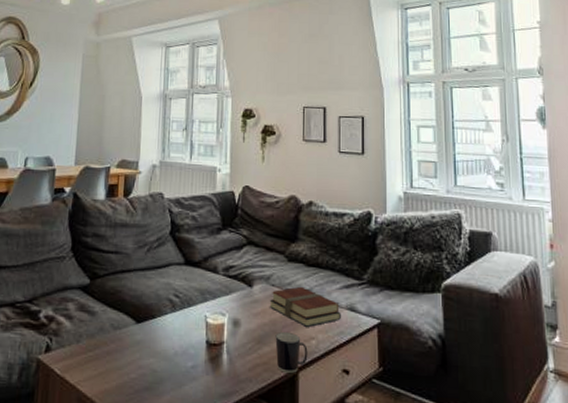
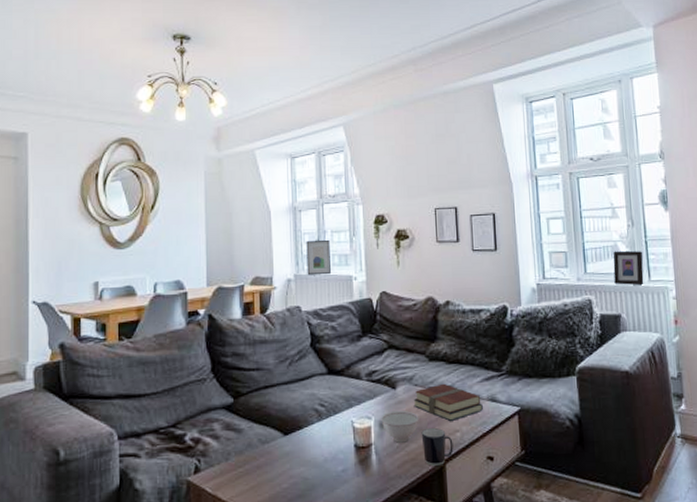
picture frame: none [172,128,197,164] -> present [306,239,331,276]
bowl: none [235,309,274,345] -> present [381,410,419,443]
picture frame: none [485,165,518,204] -> present [613,250,644,286]

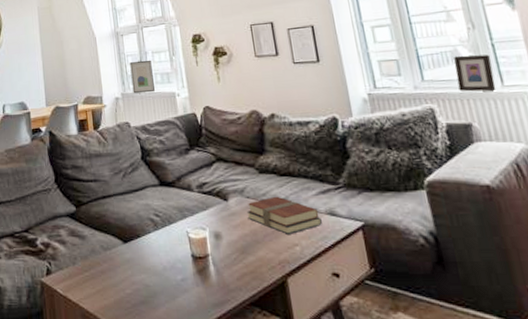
bowl: present [381,410,419,443] -> none [215,222,255,255]
mug: present [421,427,453,466] -> none [258,240,294,279]

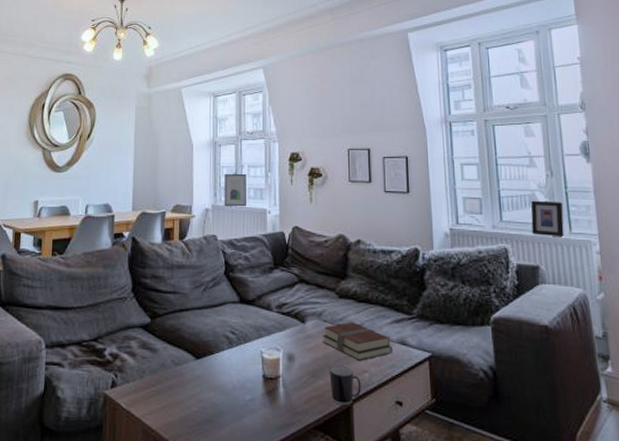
mug: none [258,240,294,279] -> present [329,365,361,405]

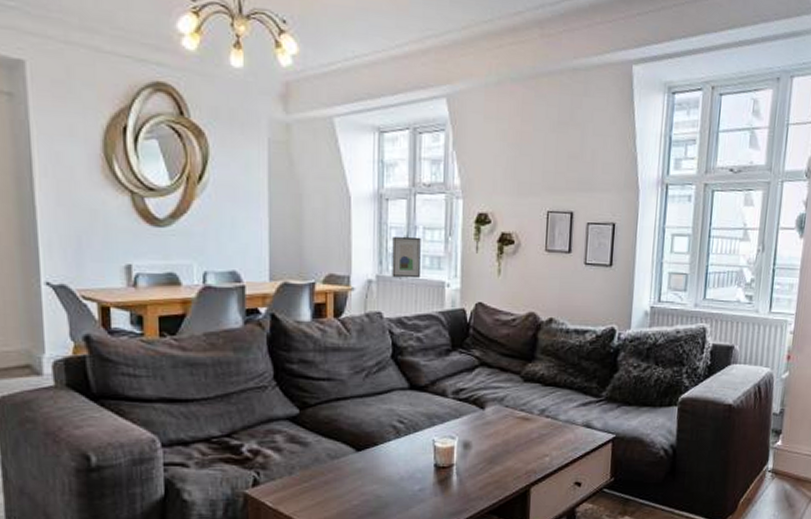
books: present [322,322,392,361] -> none [502,406,576,445]
mug: present [329,365,361,405] -> none [507,450,541,489]
picture frame: present [530,200,565,238] -> none [733,277,769,317]

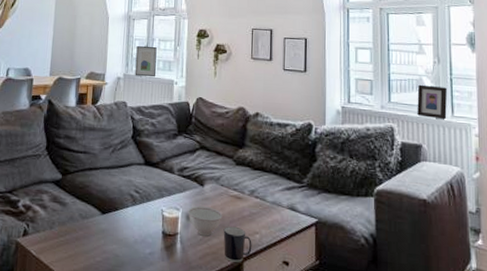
bowl: none [465,431,507,465] -> present [188,206,223,236]
mug: none [507,450,541,489] -> present [223,226,252,262]
picture frame: none [733,277,769,317] -> present [417,84,448,120]

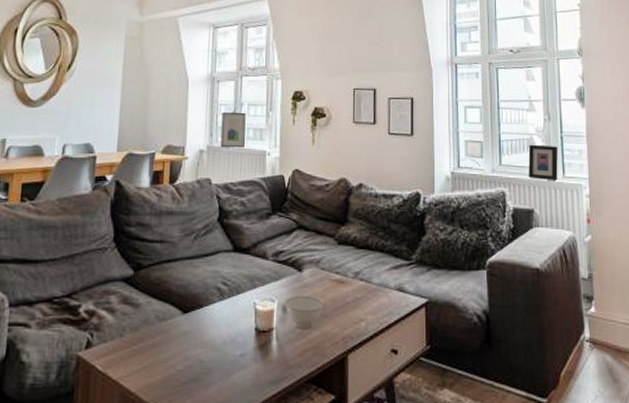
mug: present [223,226,252,262] -> none [325,315,357,356]

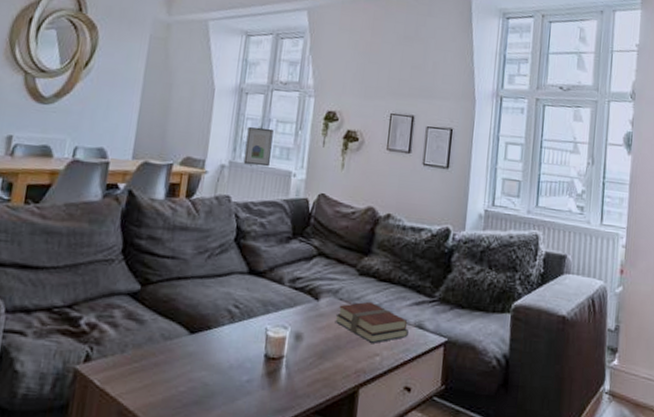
bowl: present [284,294,324,329] -> none [297,323,339,360]
books: none [319,269,390,309] -> present [335,301,408,343]
picture frame: present [528,144,558,181] -> none [565,187,599,228]

